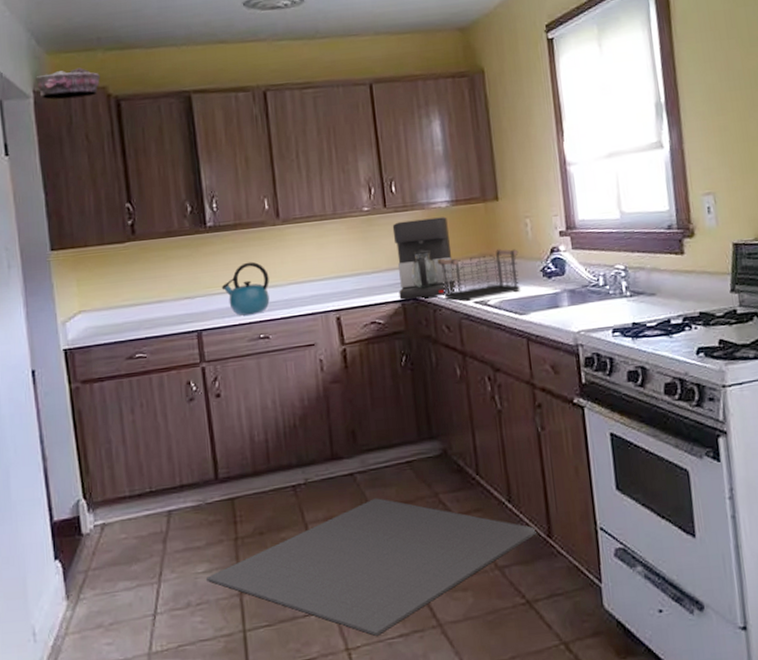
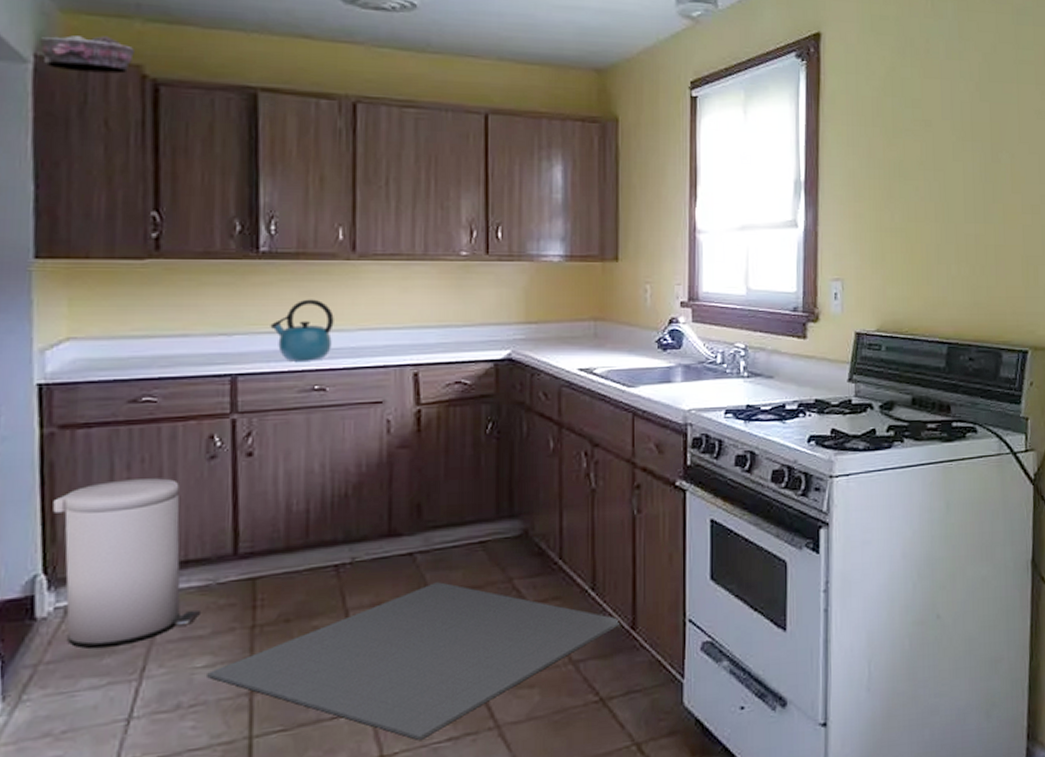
pedal bin: none [84,418,198,558] -> present [53,478,202,648]
coffee maker: present [392,217,455,301] -> none [492,272,559,361]
dish rack: present [437,249,521,301] -> none [541,314,634,367]

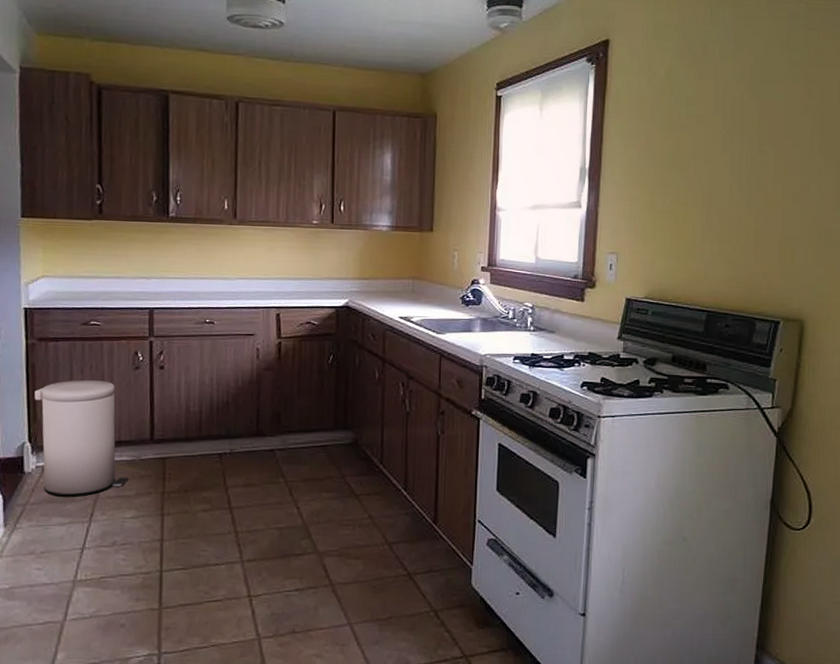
decorative basket: present [40,35,134,74] -> none [23,52,85,81]
floor mat: present [207,582,621,740] -> none [133,473,426,587]
kettle: present [270,299,334,361] -> none [176,254,221,301]

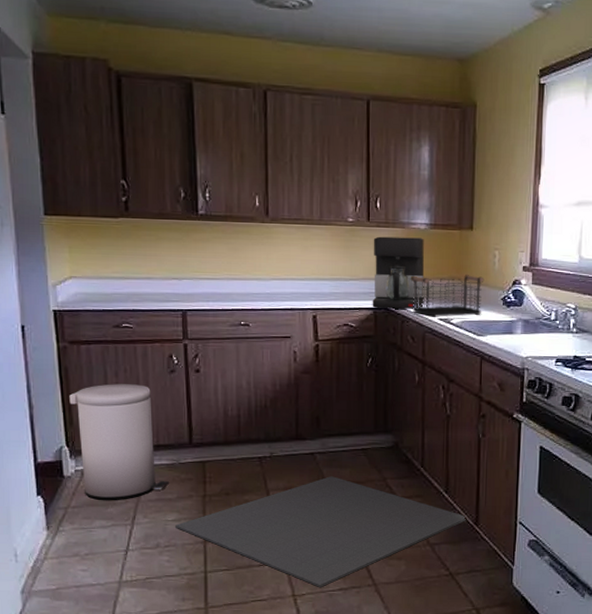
floor mat: none [133,473,426,587] -> present [175,476,467,587]
coffee maker: none [334,238,386,308] -> present [372,236,425,309]
dish rack: none [371,274,444,316] -> present [410,275,484,317]

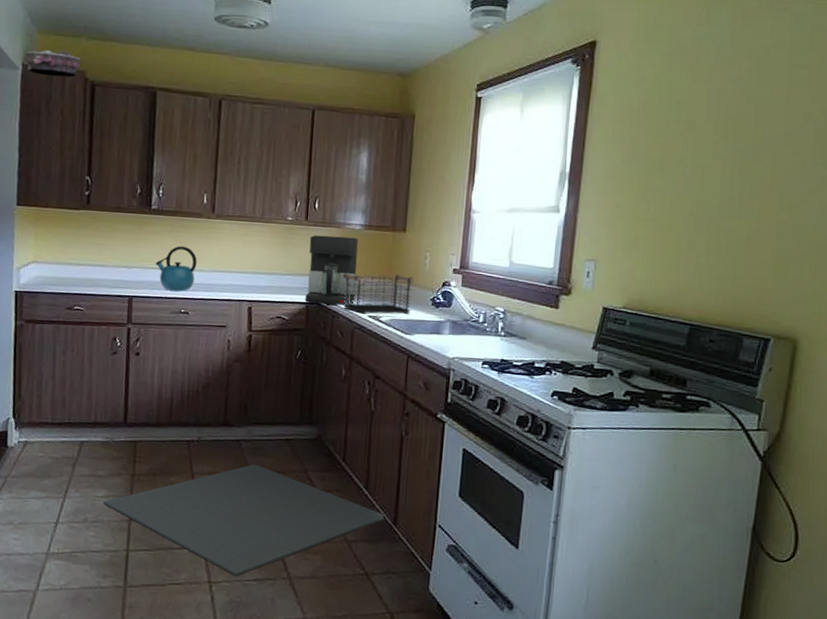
decorative basket: none [35,35,102,67] -> present [26,50,81,77]
pedal bin: present [69,384,170,500] -> none [20,361,103,473]
kettle: none [208,253,254,303] -> present [155,245,197,292]

